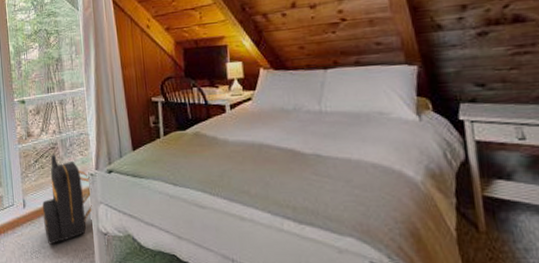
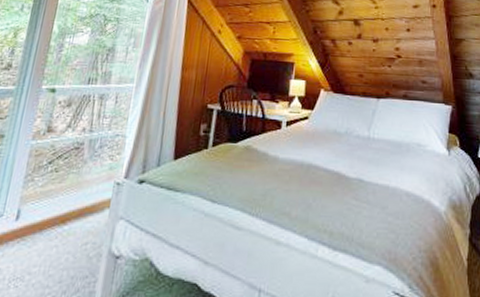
backpack: present [42,155,92,245] -> none [37,156,116,269]

